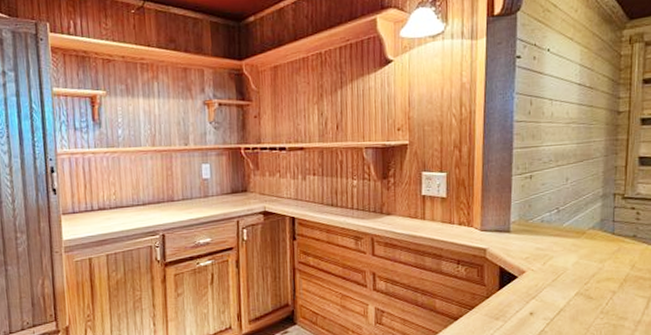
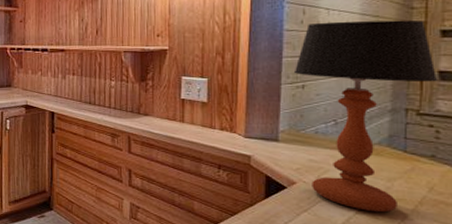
table lamp: none [522,109,639,293] -> present [293,20,438,213]

